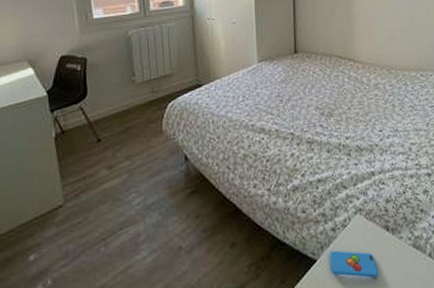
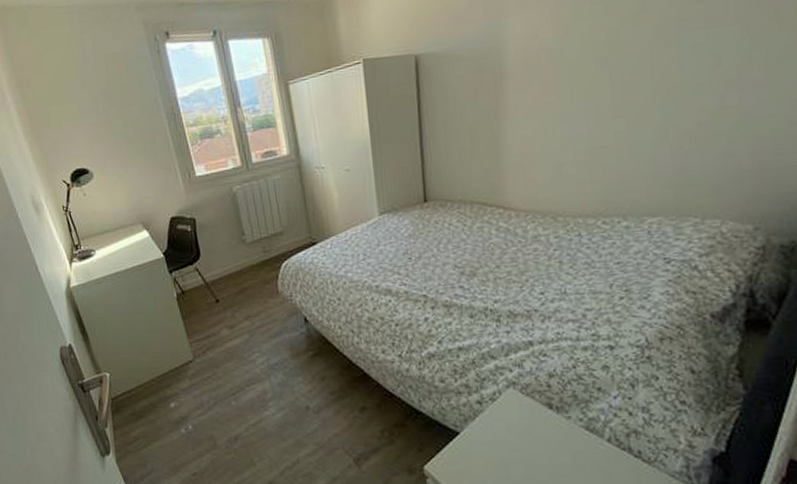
smartphone: present [330,250,379,278] -> none [475,425,538,458]

